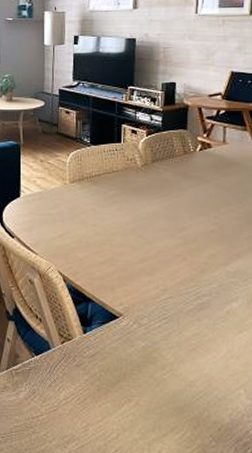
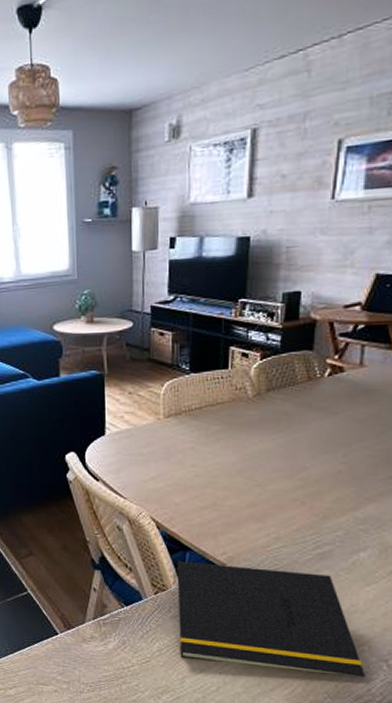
notepad: none [77,311,244,420] -> present [173,561,366,677]

